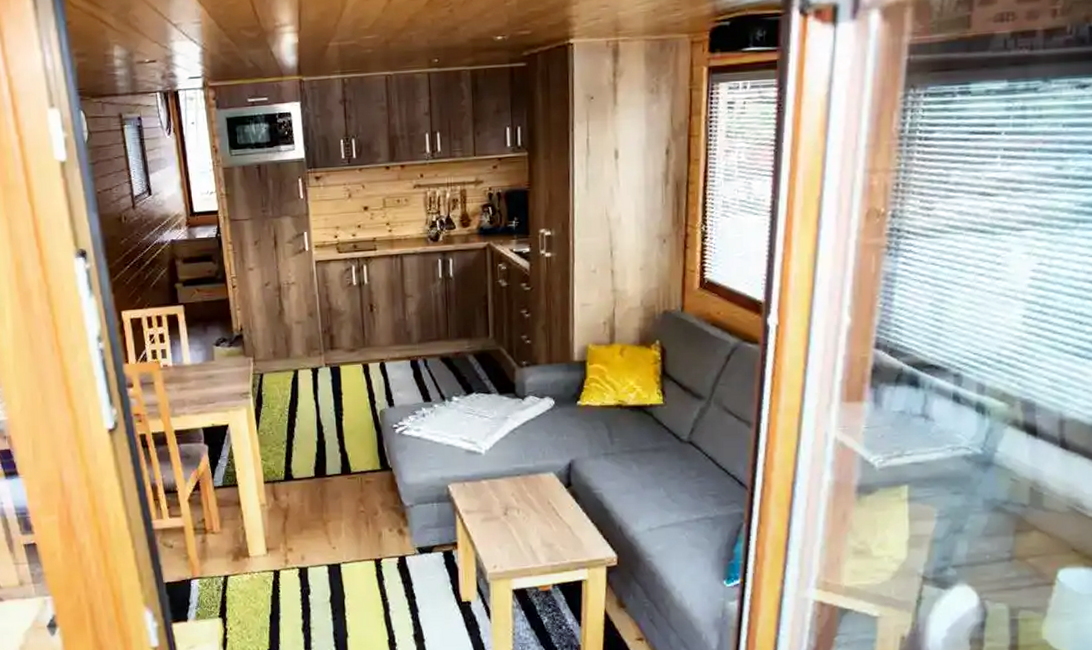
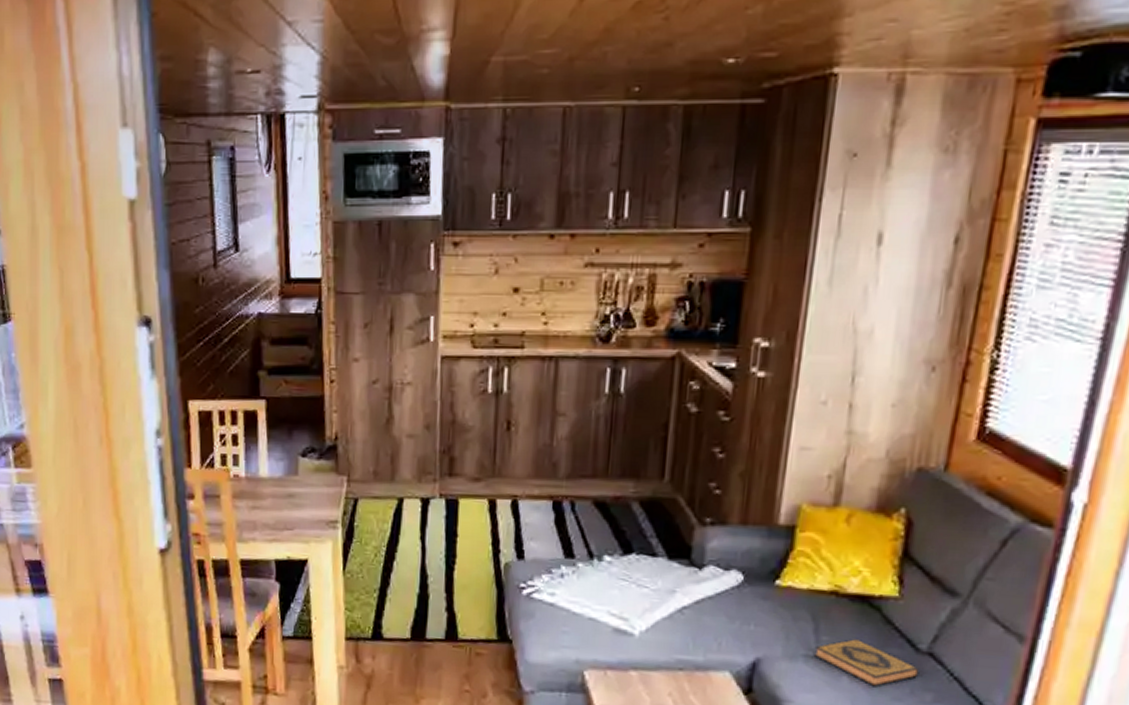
hardback book: none [610,438,685,471] -> present [813,639,920,687]

